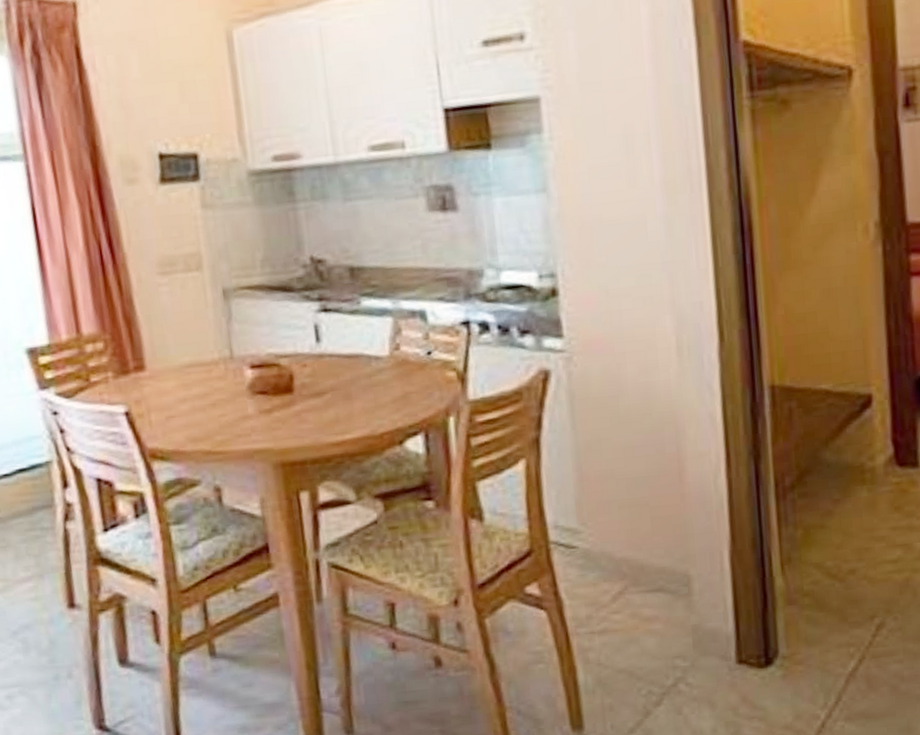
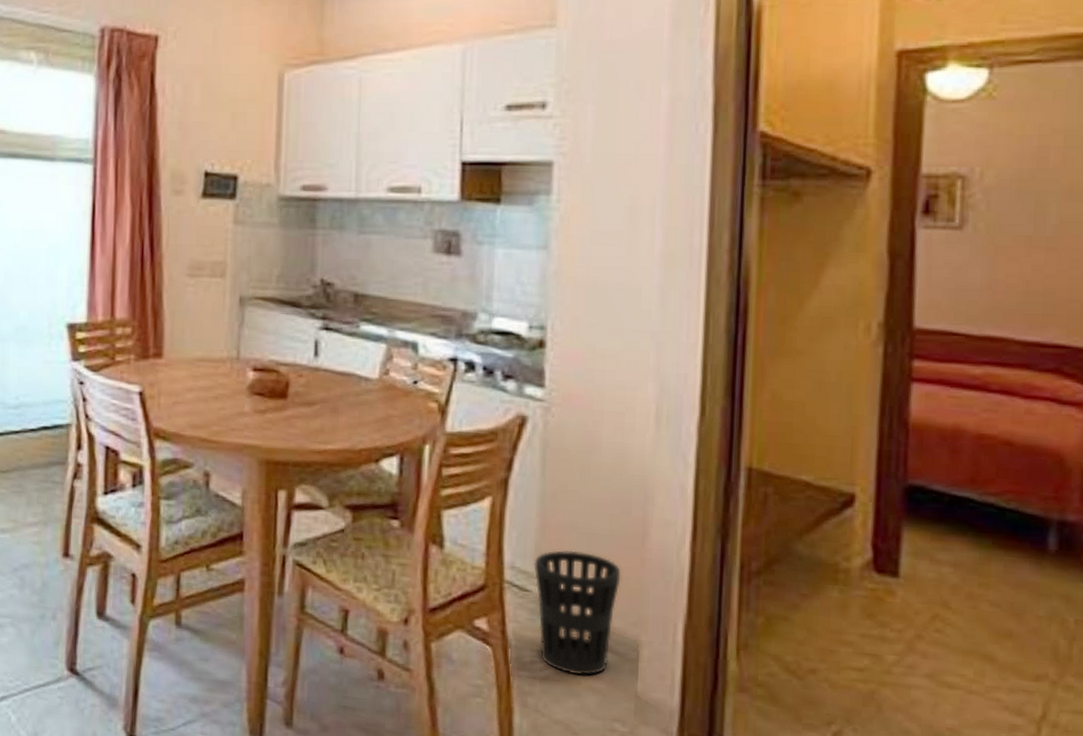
wastebasket: none [576,498,664,622] -> present [534,550,621,676]

